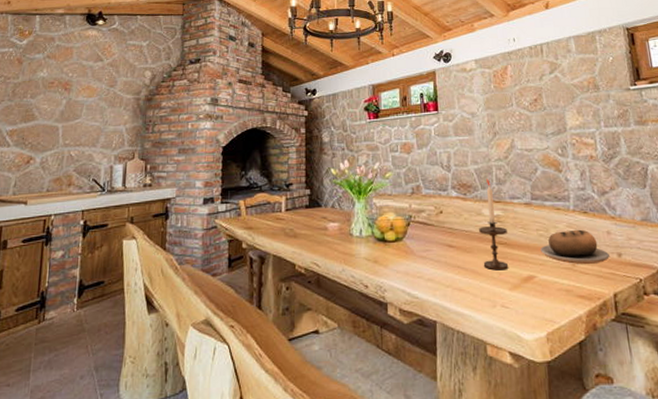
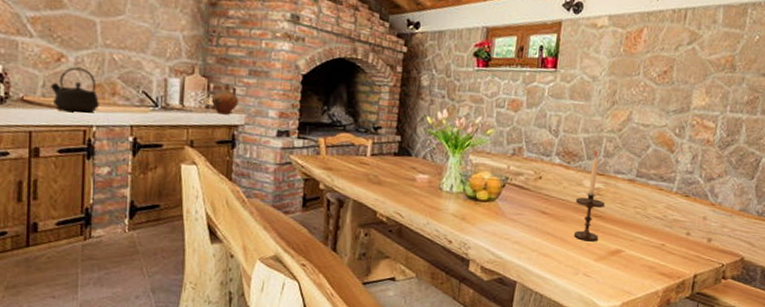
kettle: none [19,166,58,206] -> present [49,67,99,114]
ceramic jug: none [148,163,170,191] -> present [211,83,238,115]
bread: present [540,229,611,265] -> none [634,211,701,246]

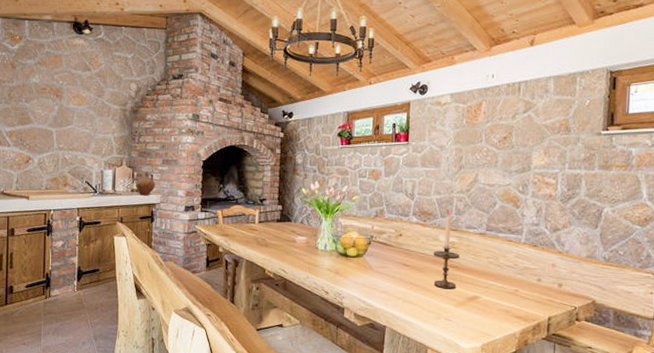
kettle: present [49,67,99,114] -> none [21,166,55,201]

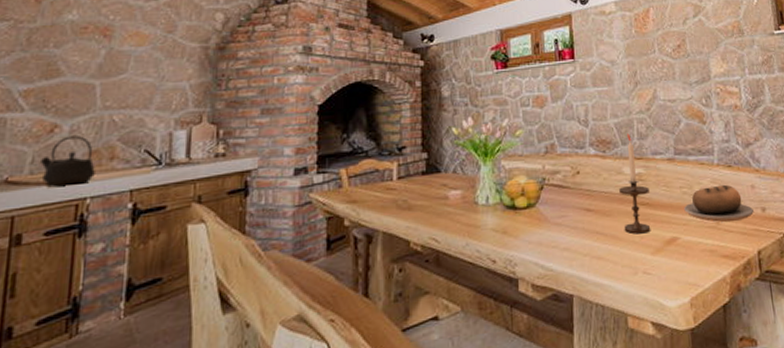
kettle: none [21,166,55,201] -> present [39,136,95,188]
ceramic jug: present [135,171,155,196] -> none [220,127,250,161]
bread: none [488,260,552,292] -> present [684,184,755,223]

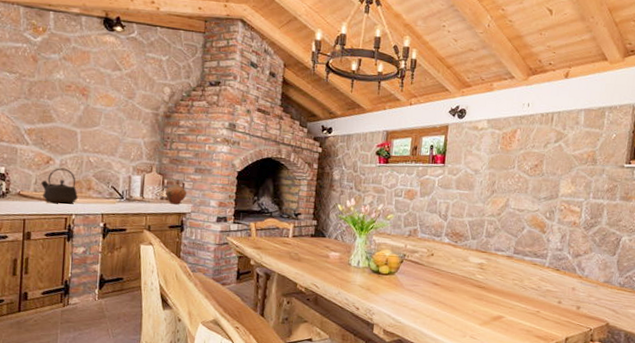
ceramic jug: none [220,127,250,161] -> present [165,179,186,205]
candlestick: present [619,133,651,234] -> none [461,231,487,309]
bread: present [684,184,755,223] -> none [512,283,571,313]

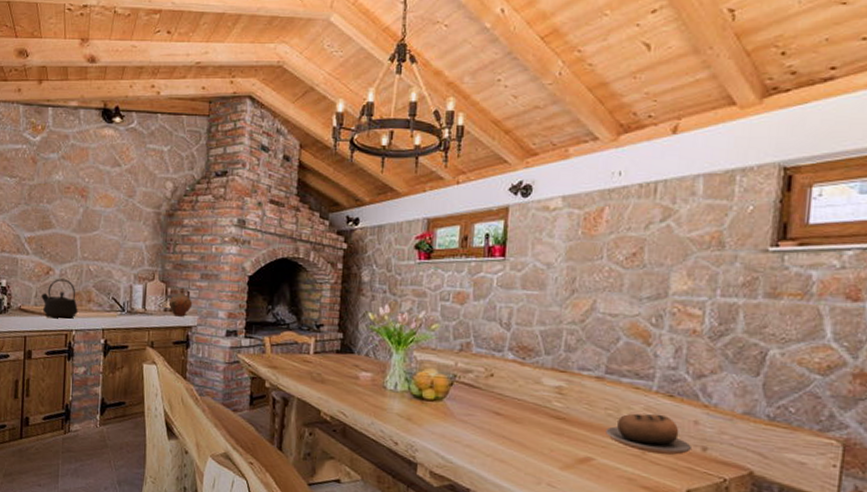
bread: none [512,283,571,313] -> present [606,413,693,455]

